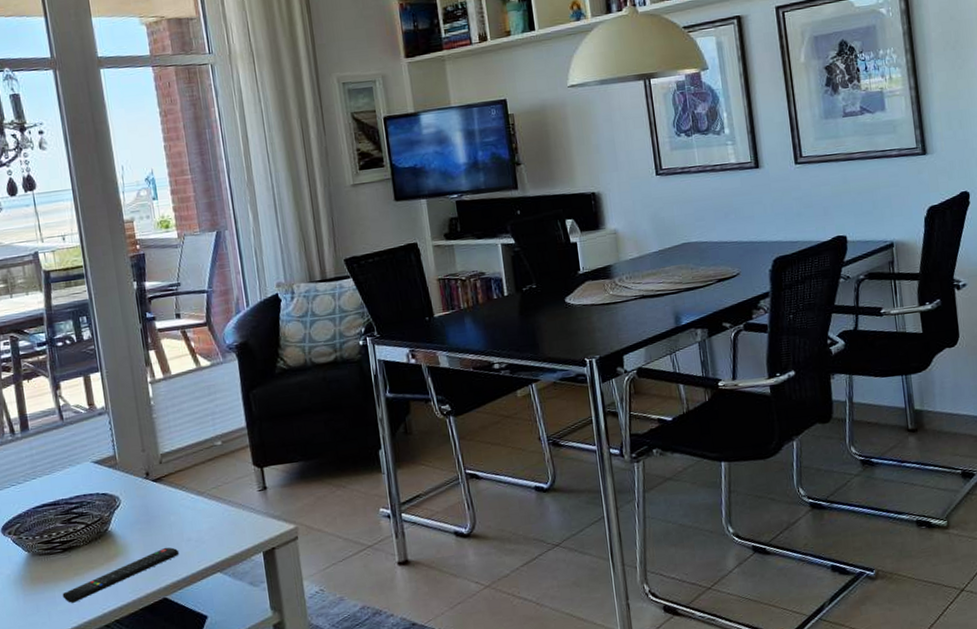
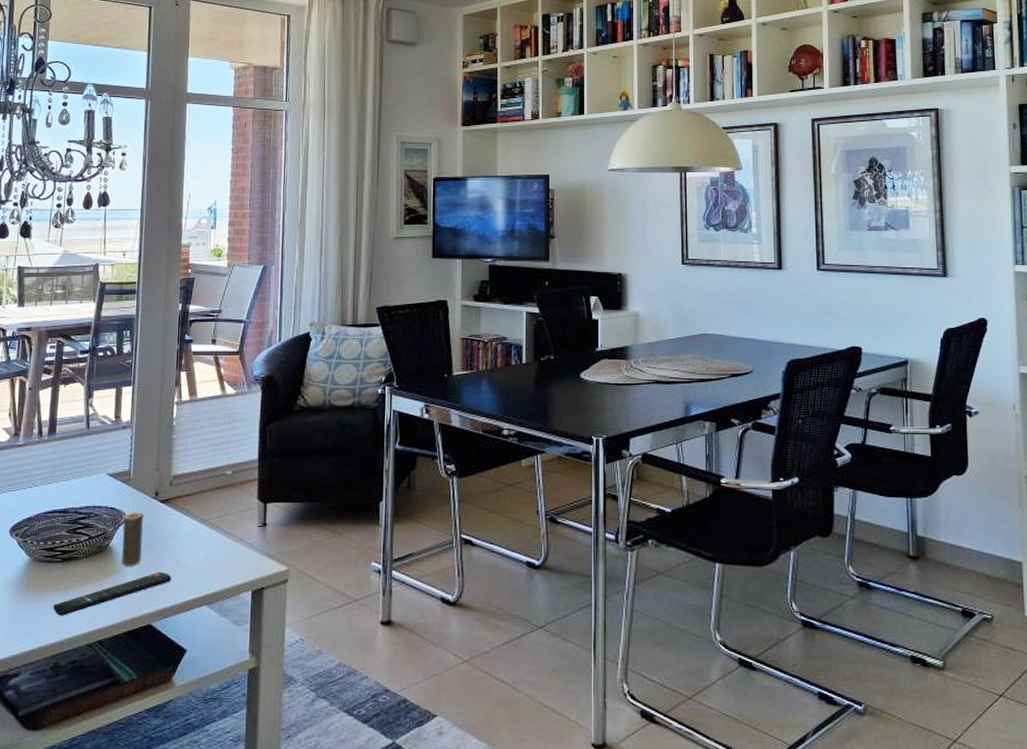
candle: none [117,494,145,547] -> present [121,513,143,566]

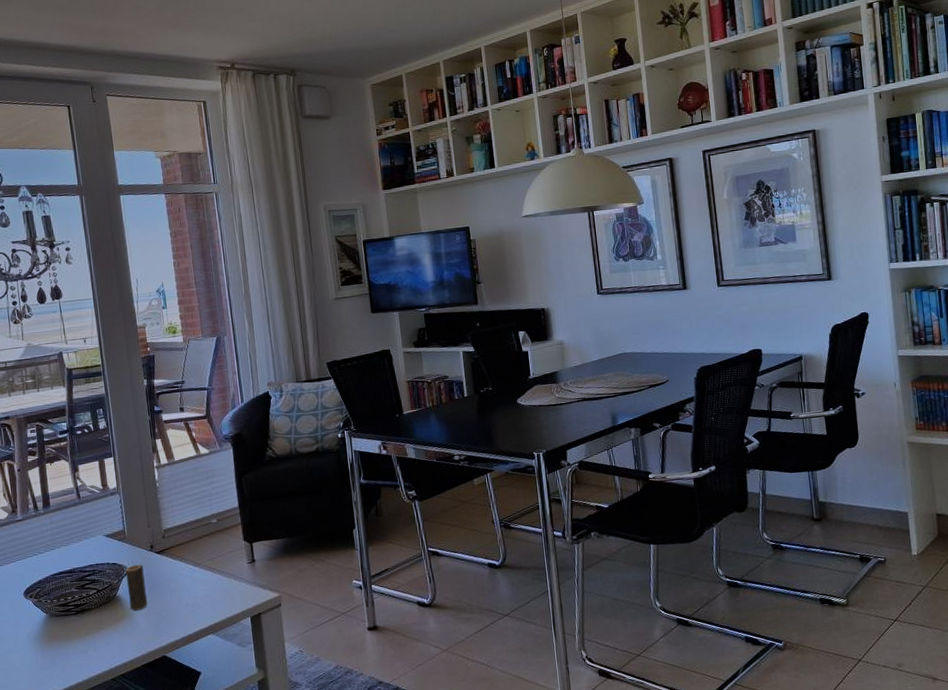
remote control: present [53,571,172,616] -> none [75,611,178,659]

